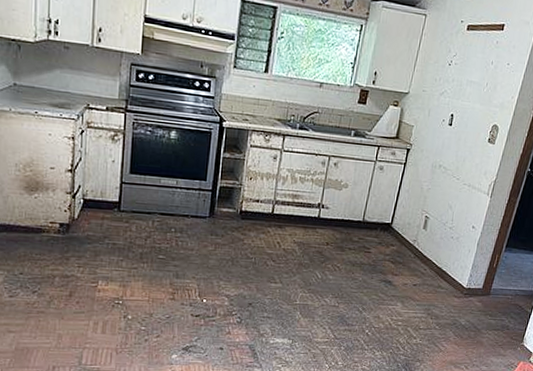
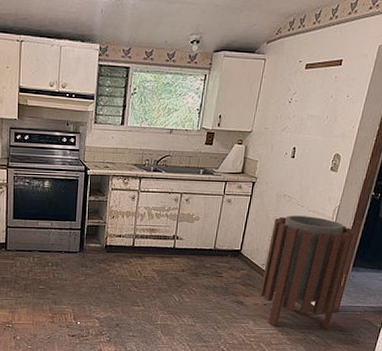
trash can: none [409,188,509,313] -> present [260,215,354,329]

